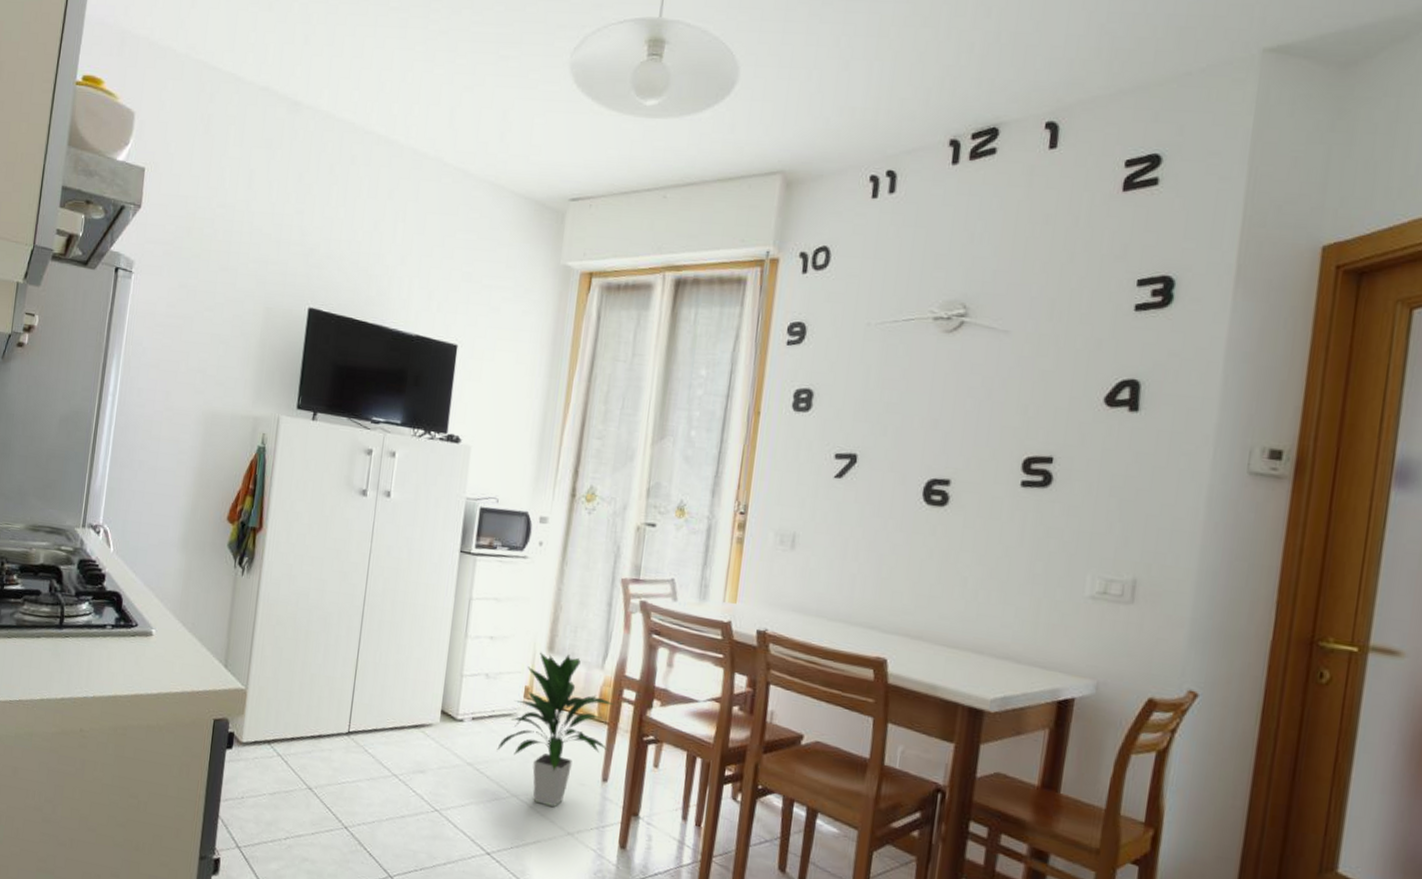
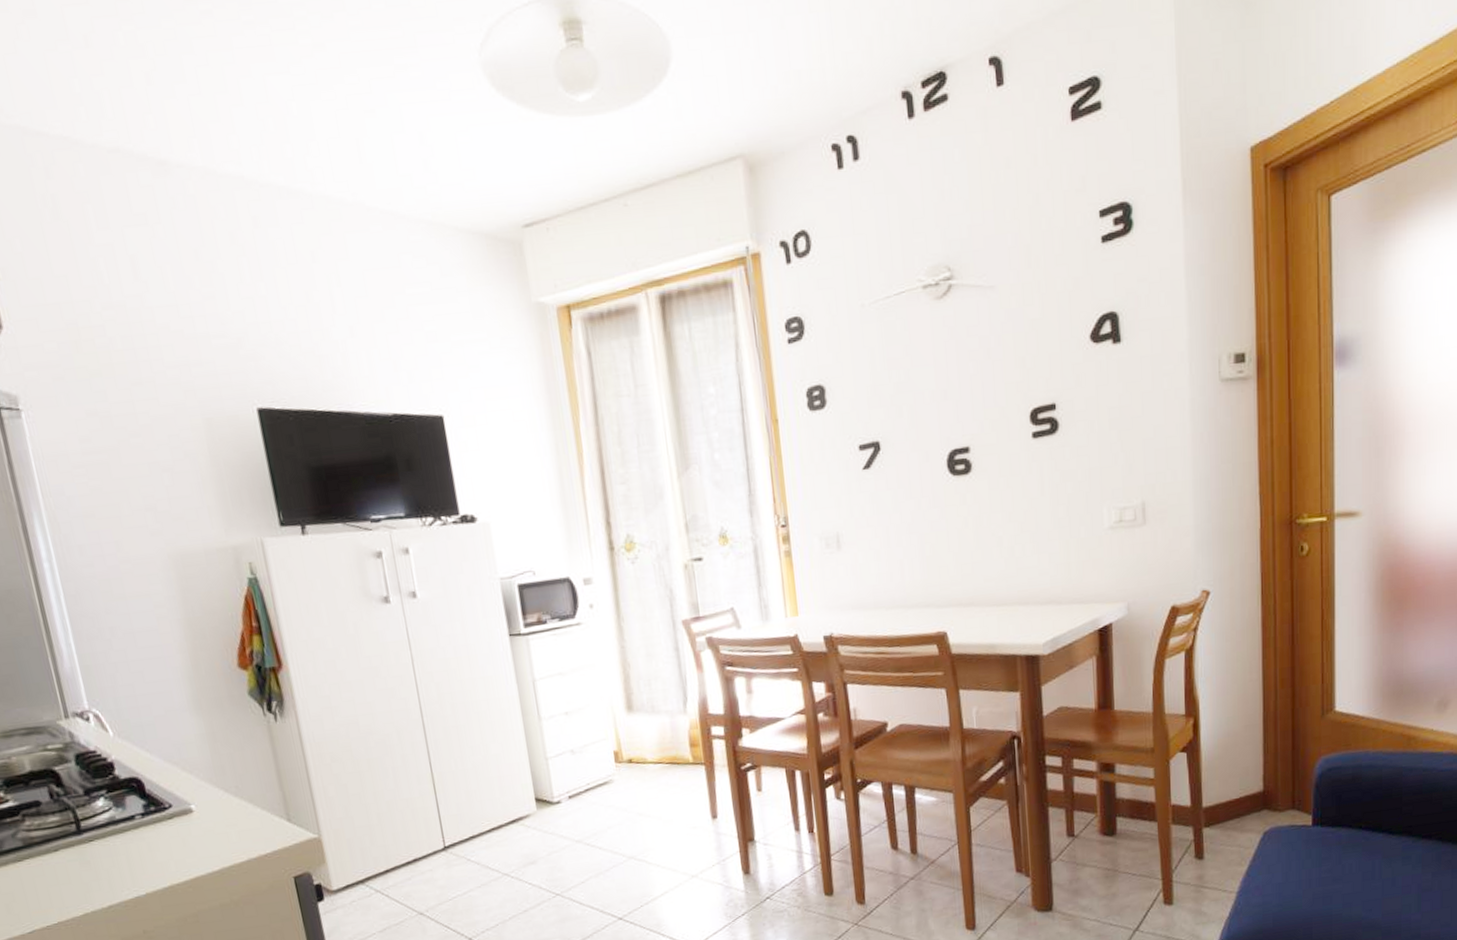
indoor plant: present [497,652,616,808] -> none [602,708,711,858]

